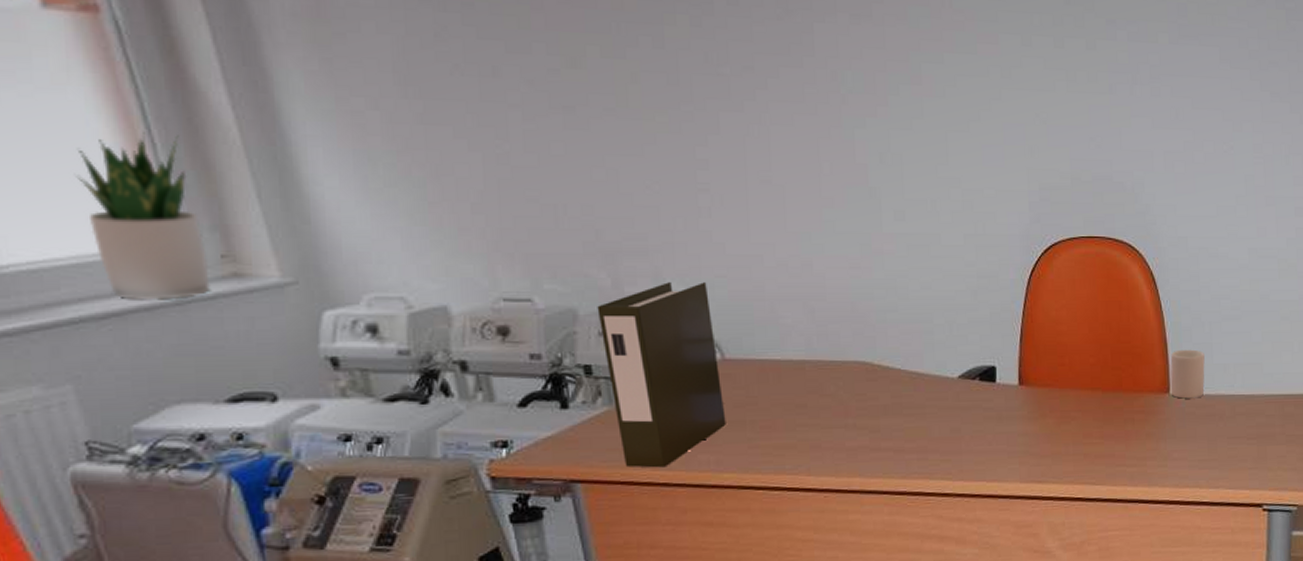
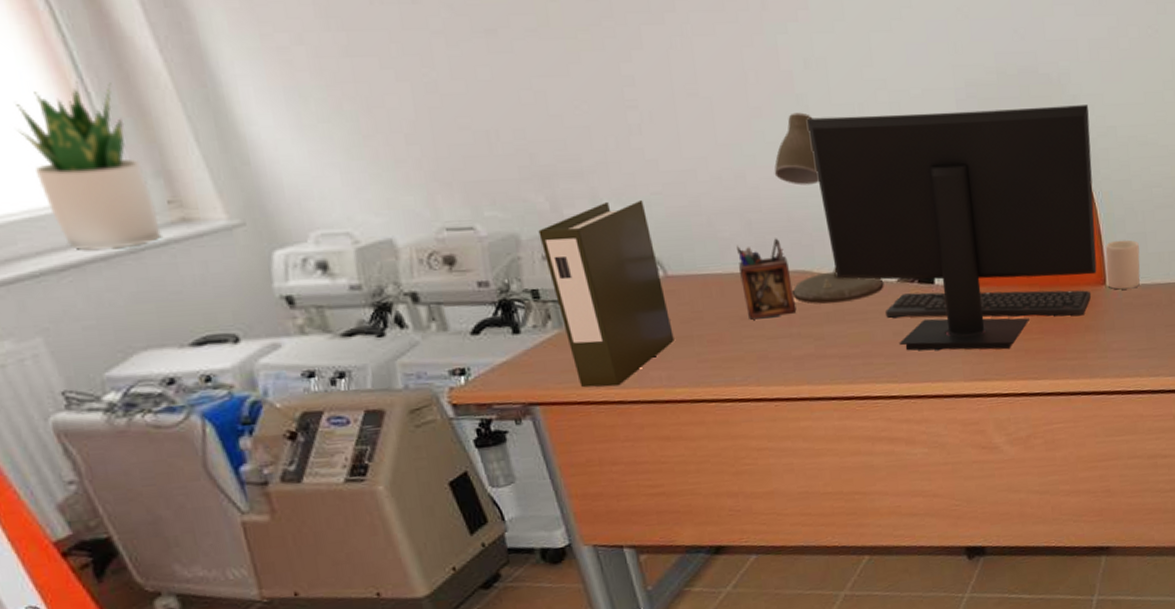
desk organizer: none [797,327,854,408] -> present [737,238,797,320]
desk lamp: none [841,205,945,397] -> present [774,112,884,305]
computer monitor: none [879,211,1162,453] -> present [807,105,1097,351]
computer keyboard: none [943,390,1154,422] -> present [884,290,1092,318]

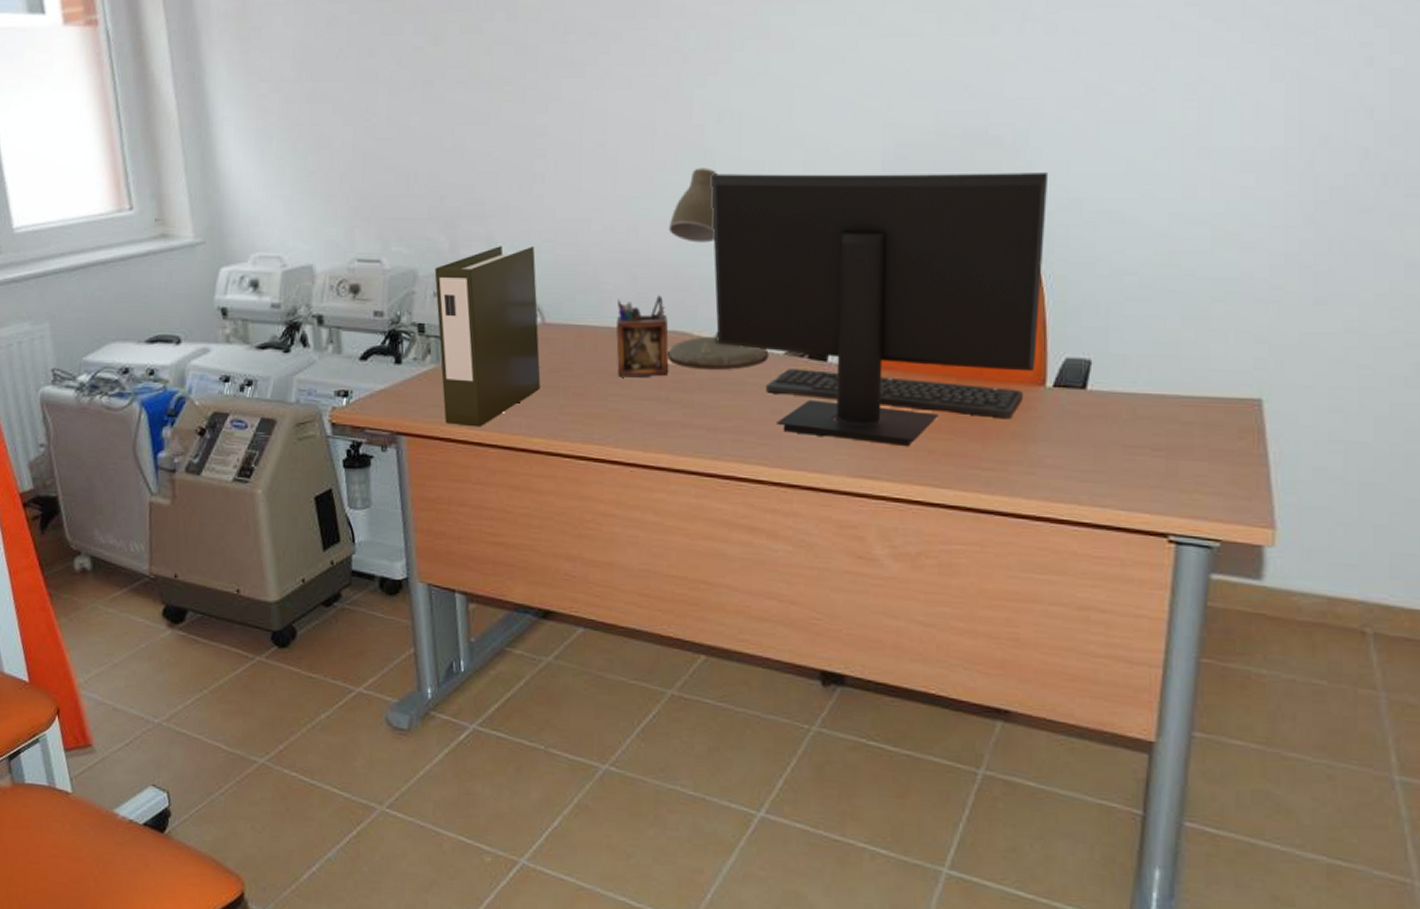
planter: present [16,82,162,251] -> none [69,120,146,256]
mug: present [1105,240,1141,290] -> none [1047,334,1097,395]

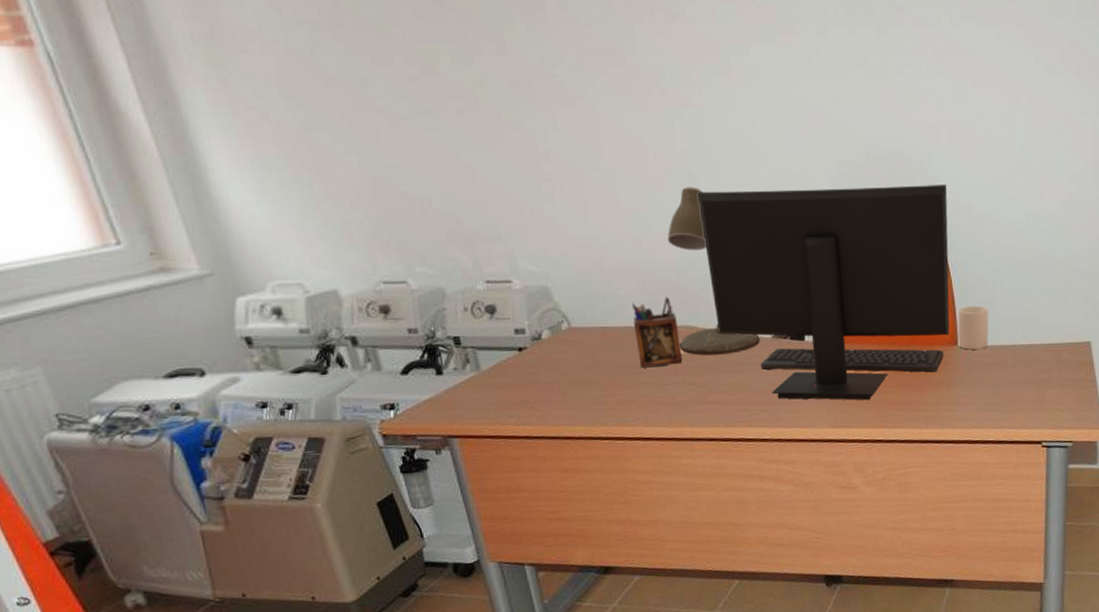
binder: present [434,246,541,427] -> none [461,261,575,424]
mug: none [1047,334,1097,395] -> present [958,305,989,350]

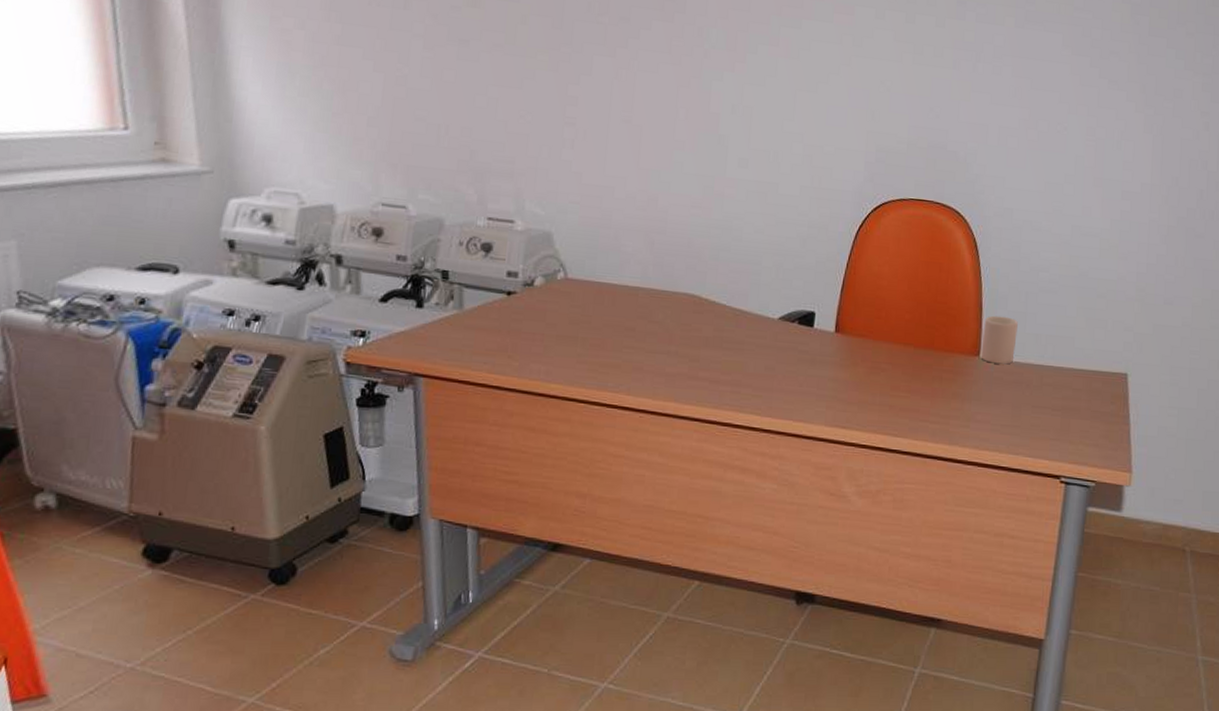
desk organizer: present [632,297,683,368] -> none [632,260,680,333]
desk lamp: present [667,187,760,356] -> none [678,150,766,331]
computer monitor: present [698,185,950,401] -> none [722,157,990,403]
computer keyboard: present [760,348,944,372] -> none [761,332,964,381]

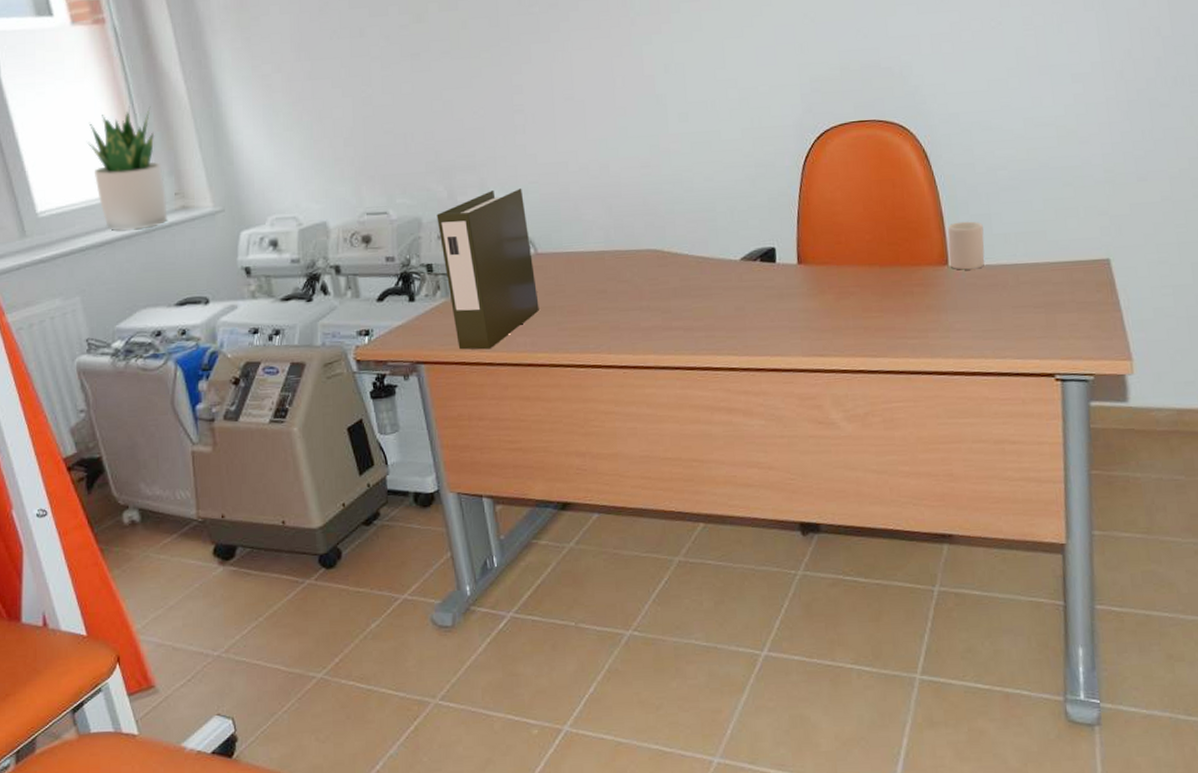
planter: none [52,33,144,177] -> present [87,106,168,231]
binder: none [461,203,561,372] -> present [436,188,539,350]

